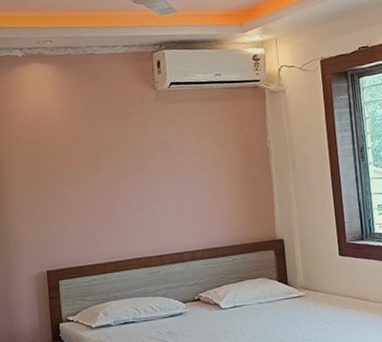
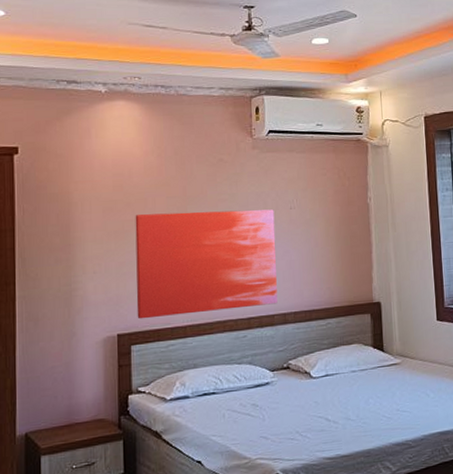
wall art: none [55,156,187,258] -> present [135,209,278,319]

